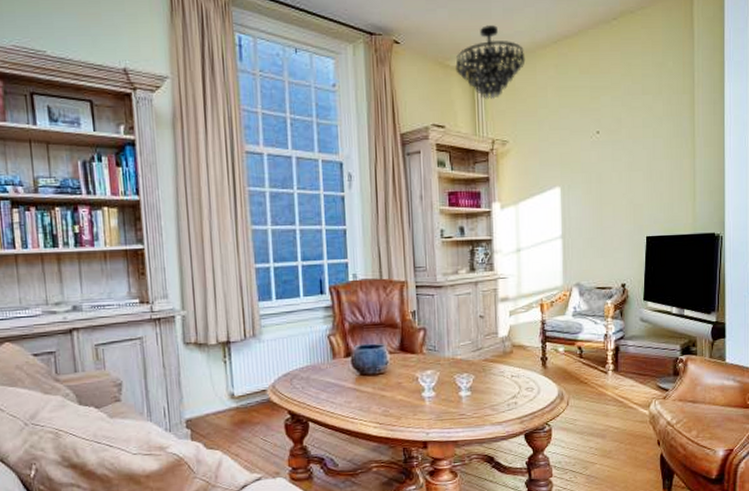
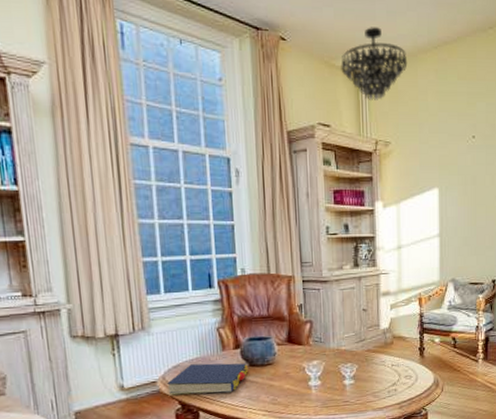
book: none [277,371,360,405] -> present [167,363,249,396]

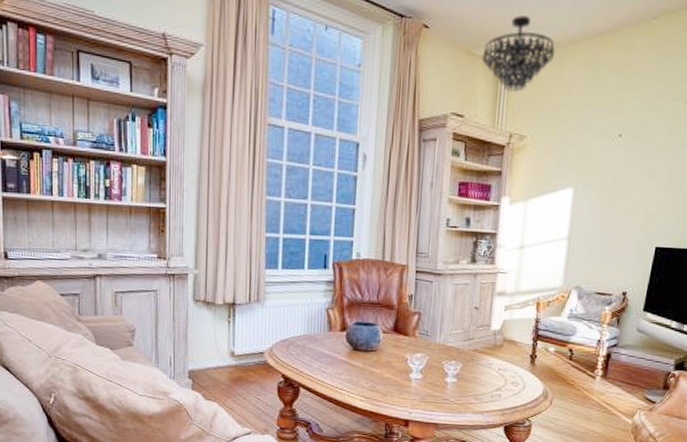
book: present [167,363,249,396] -> none [273,340,352,373]

